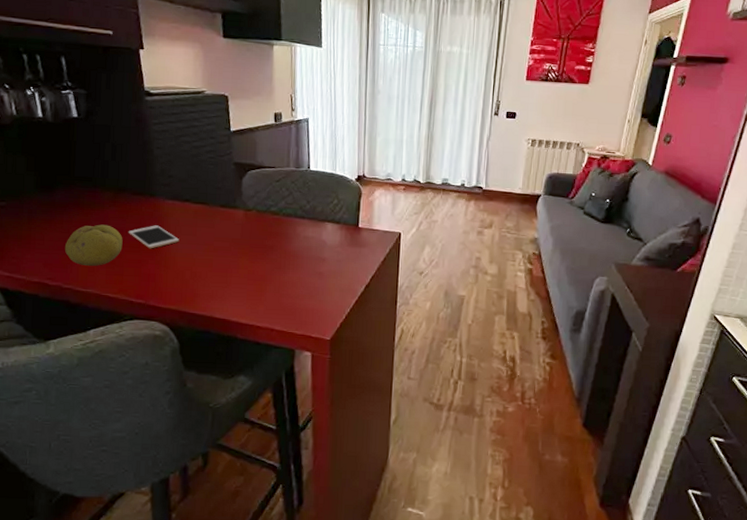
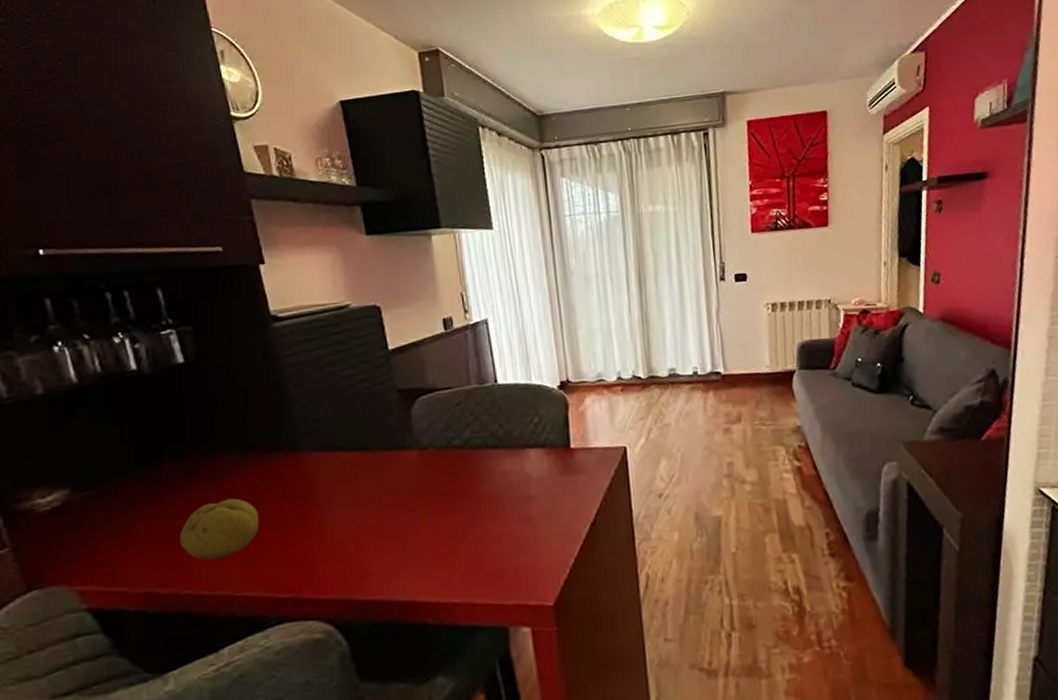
cell phone: present [128,225,180,249] -> none [264,488,336,522]

